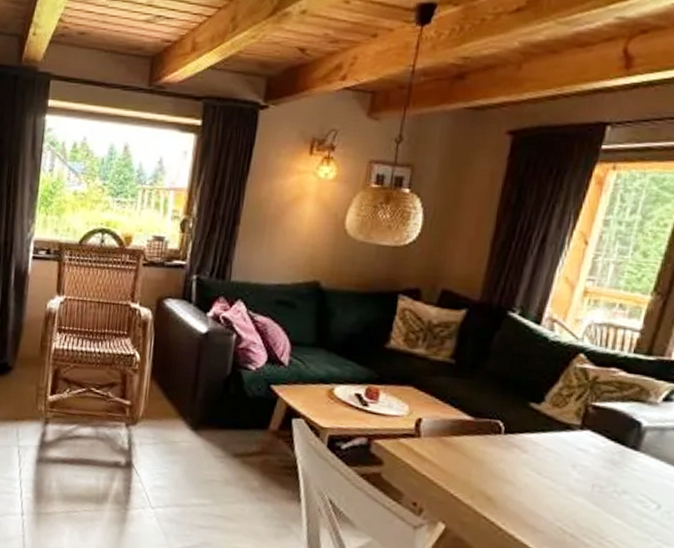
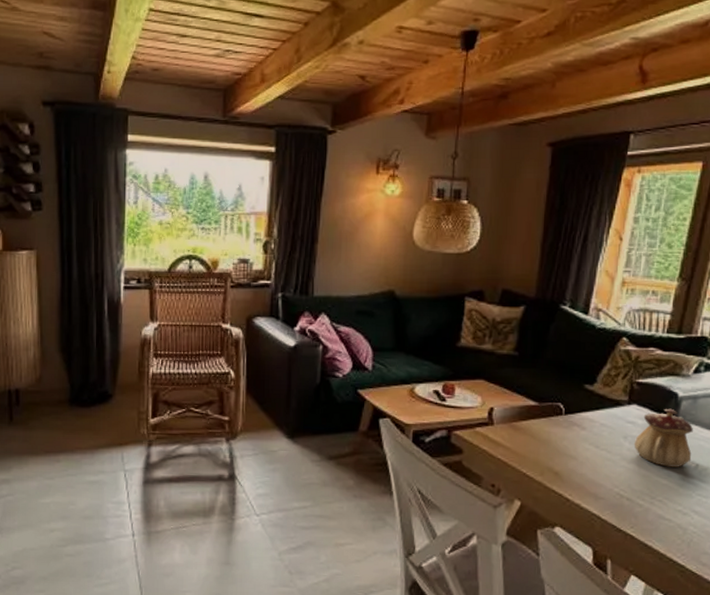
teapot: none [583,438,658,507] -> present [634,408,694,467]

